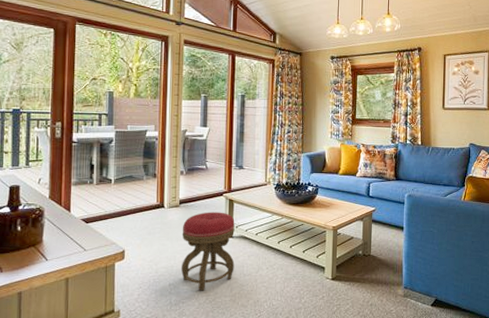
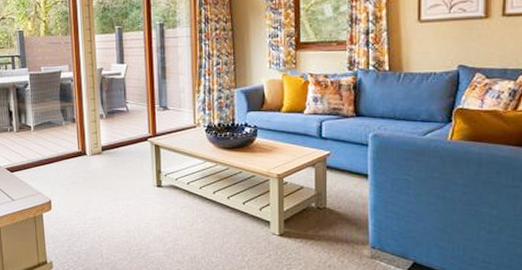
stool: present [181,212,235,291] -> none [107,159,166,245]

